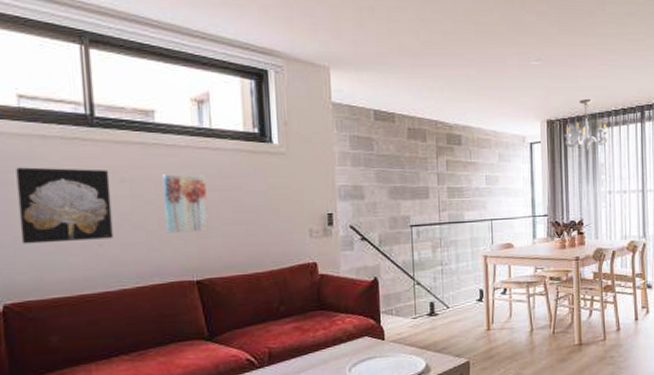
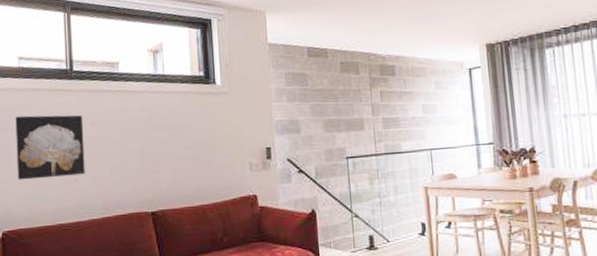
wall art: present [163,174,208,233] -> none [124,116,162,169]
chandelier: present [563,98,609,152] -> none [505,18,559,74]

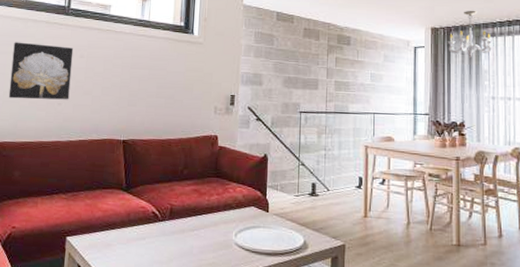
chandelier: none [505,18,559,74] -> present [447,10,493,59]

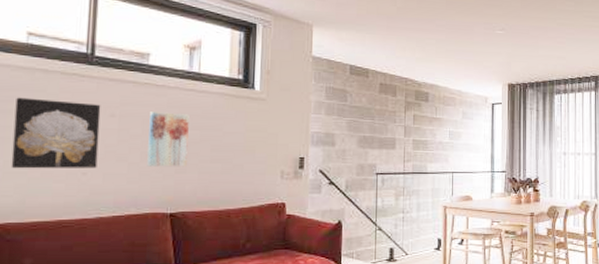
wall art: none [106,54,140,101] -> present [147,112,189,167]
chandelier: present [447,10,493,59] -> none [523,66,565,115]

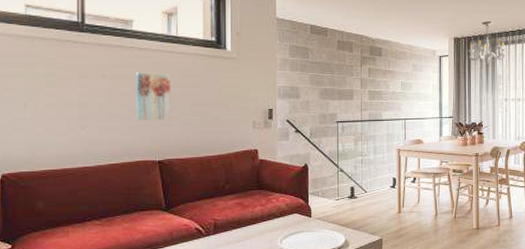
wall art: present [11,97,101,169] -> none [20,63,93,125]
chandelier: none [523,66,565,115] -> present [467,20,506,65]

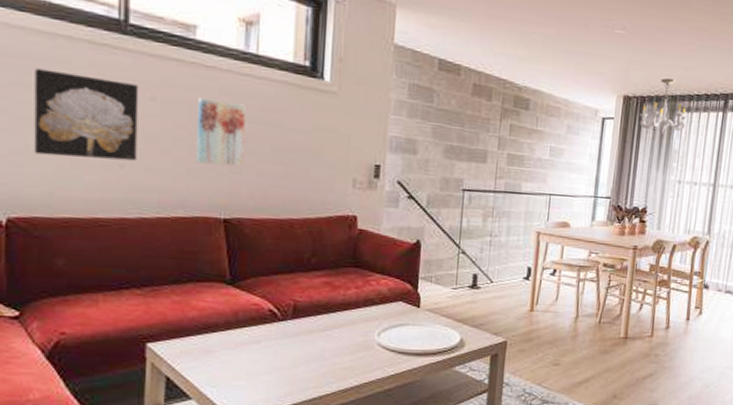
wall art: none [20,63,93,125] -> present [33,68,139,161]

